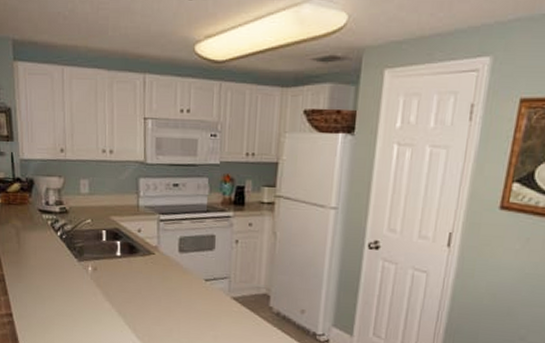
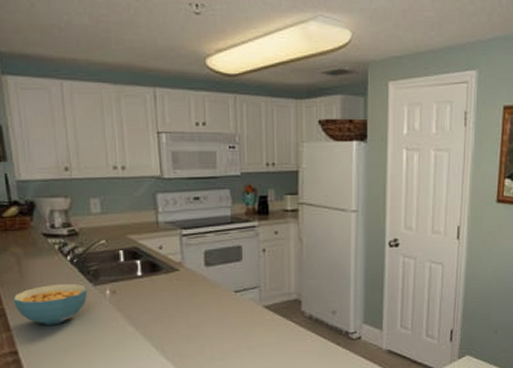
cereal bowl: none [11,256,73,294] -> present [13,283,88,325]

